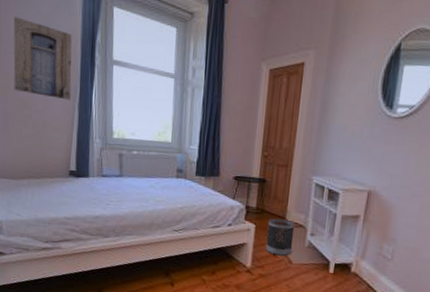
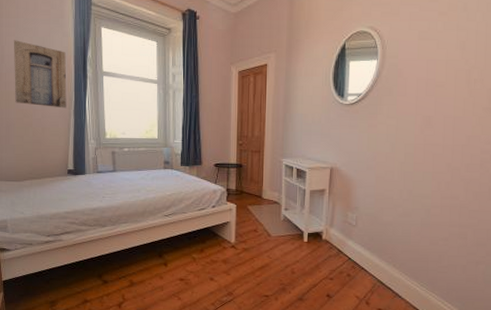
wastebasket: present [265,218,295,256] -> none [246,197,271,230]

